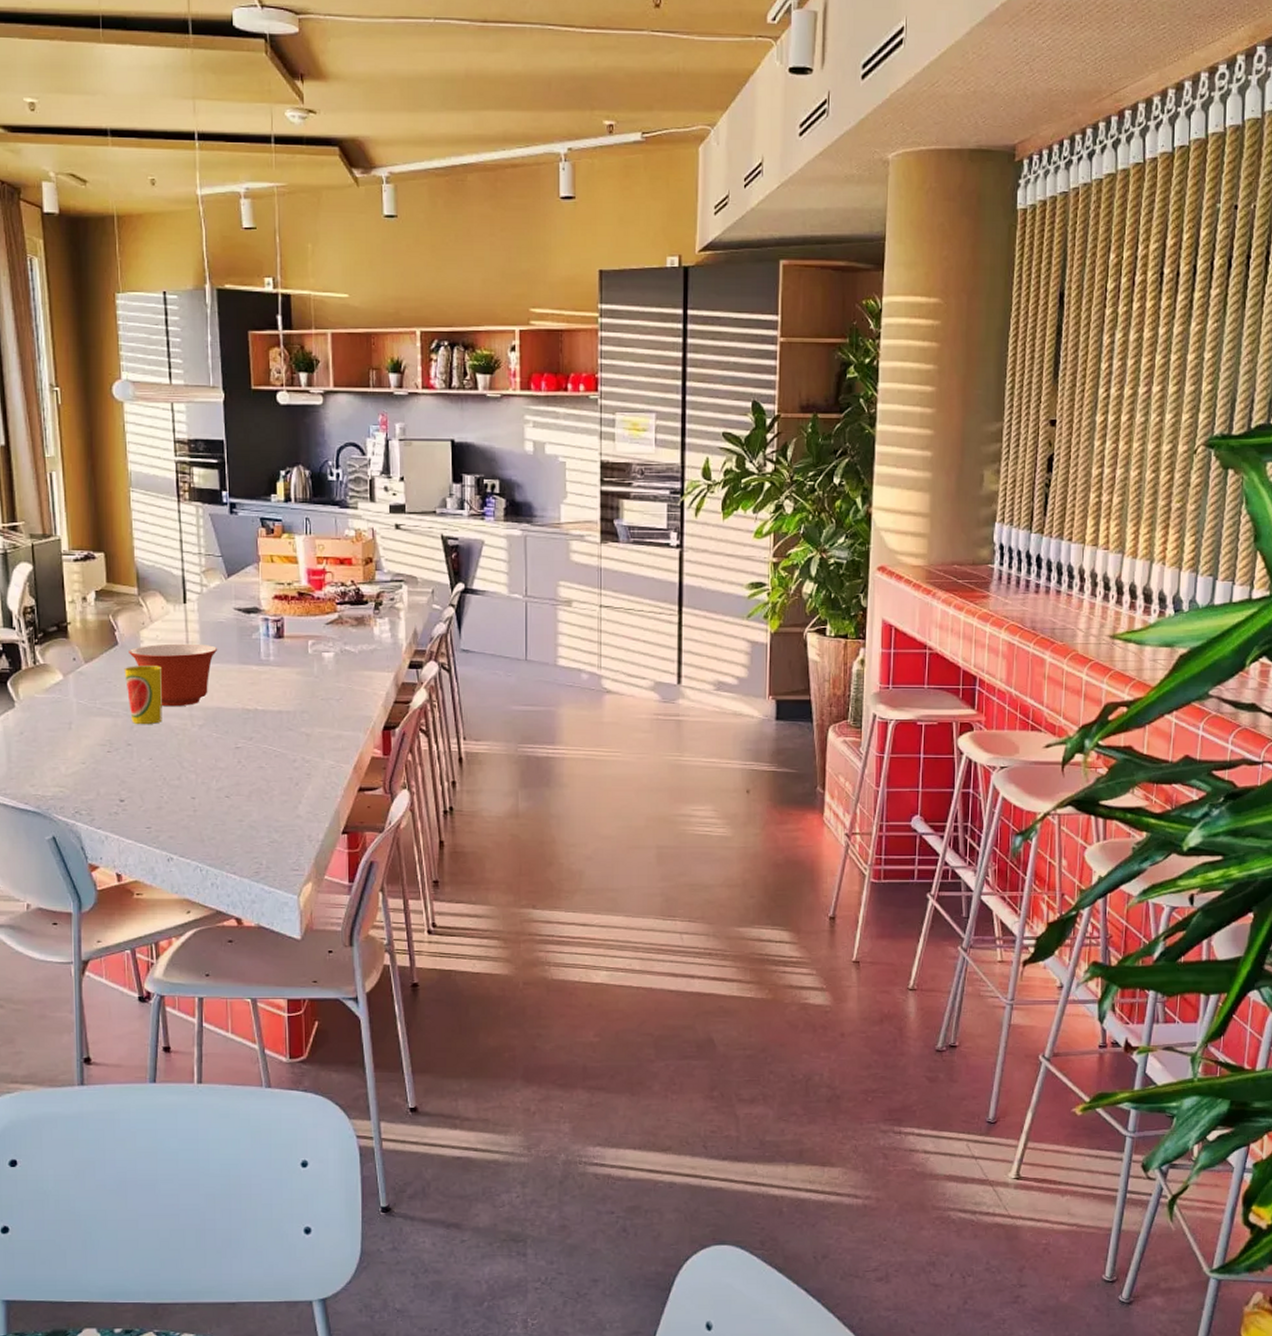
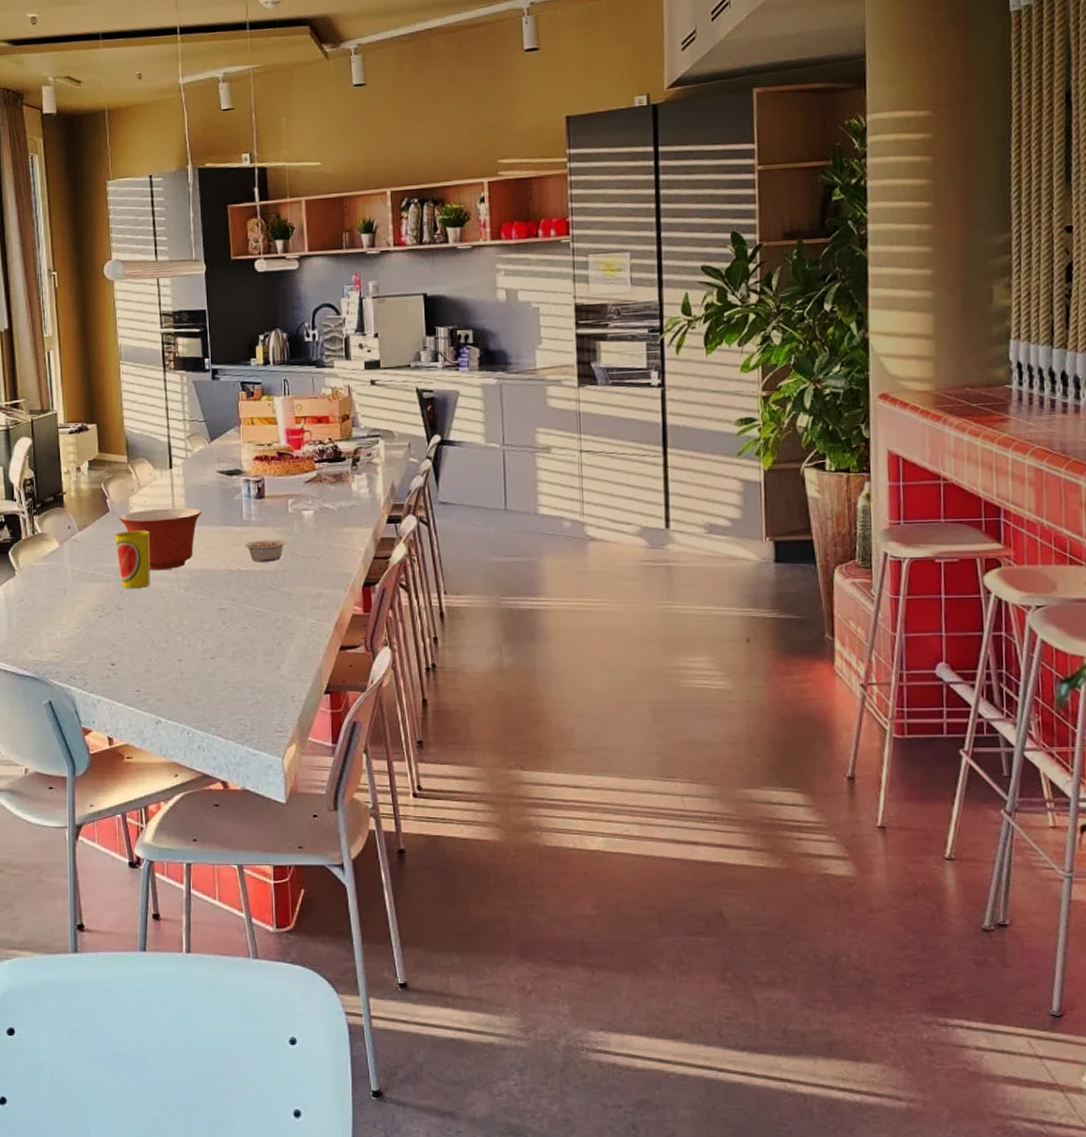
legume: none [263,680,305,702] -> present [245,539,286,562]

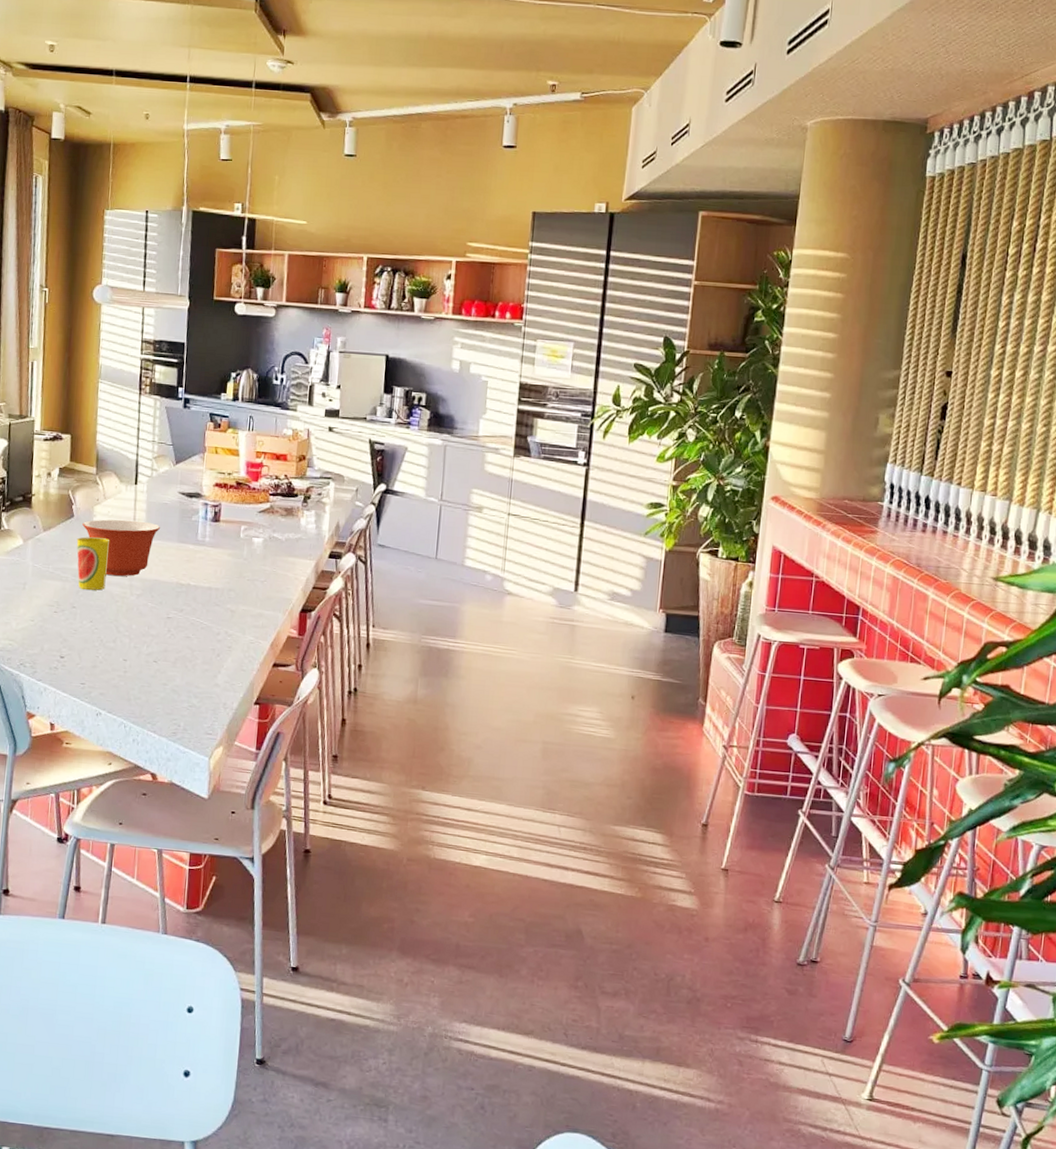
legume: present [245,539,286,562] -> none [197,559,235,581]

